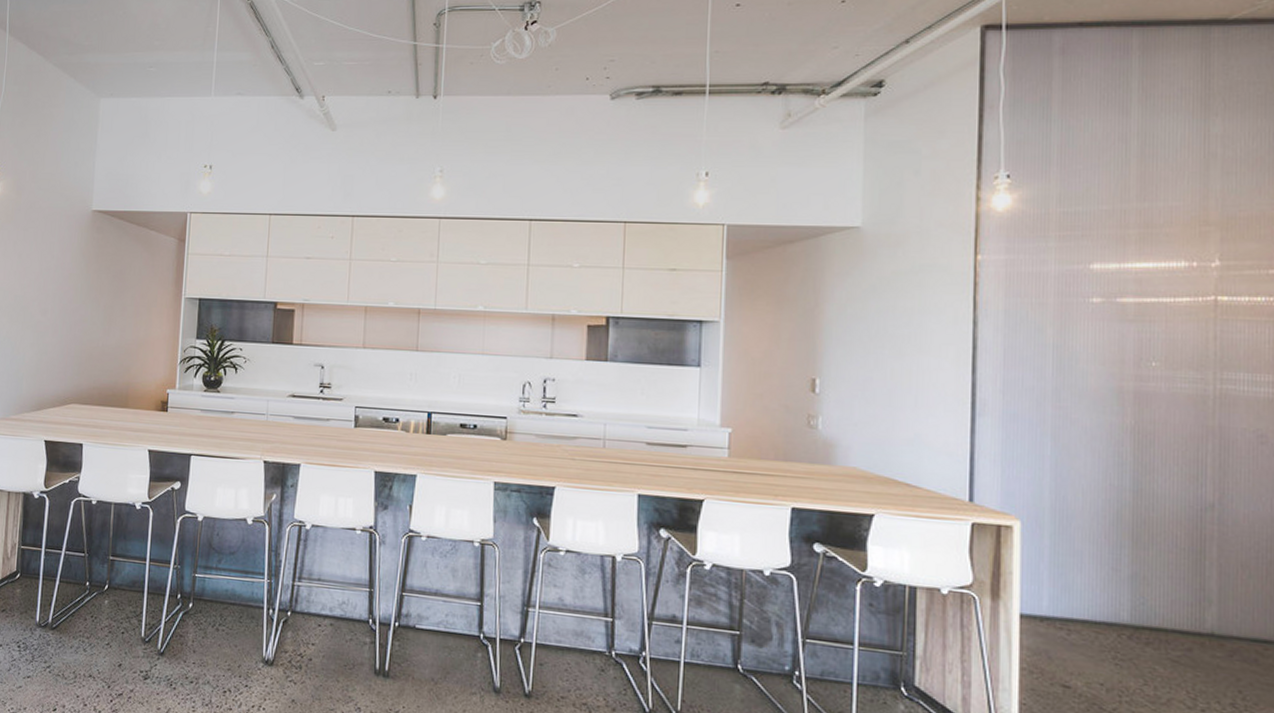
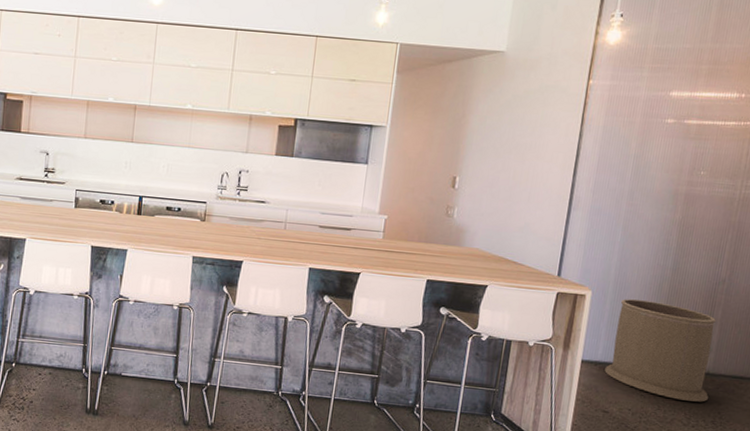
trash can: none [1056,531,1219,676] -> present [604,299,716,402]

